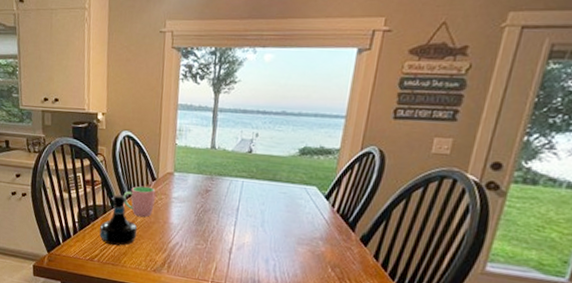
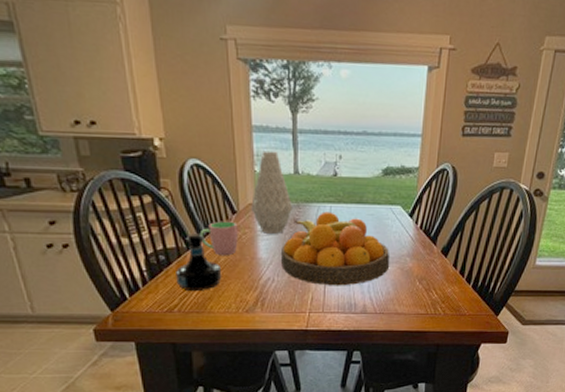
vase: none [169,126,207,203] -> present [251,150,293,234]
fruit bowl: none [190,185,300,262] -> present [280,211,390,286]

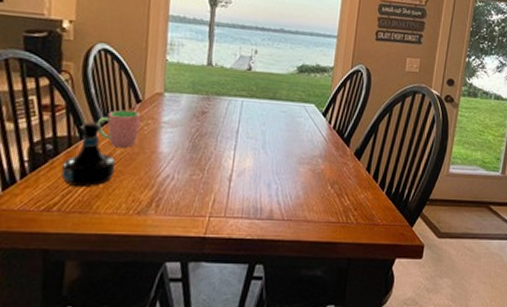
vase: present [251,150,293,234] -> none [157,40,203,127]
fruit bowl: present [280,211,390,286] -> none [183,106,301,188]

